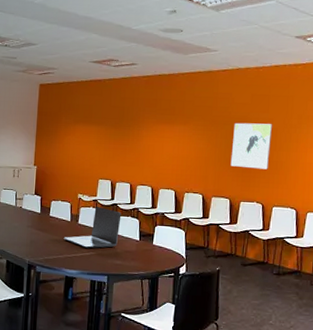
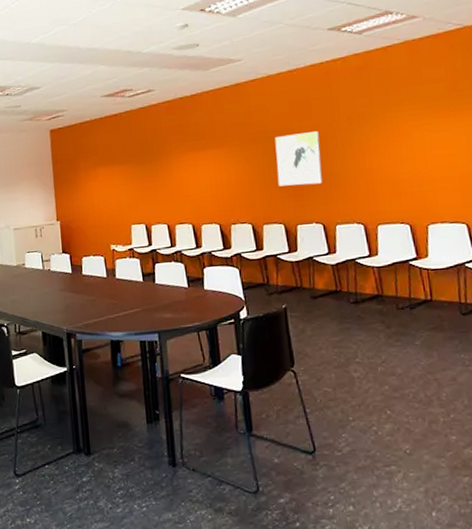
laptop: present [64,207,122,249] -> none [103,256,164,305]

